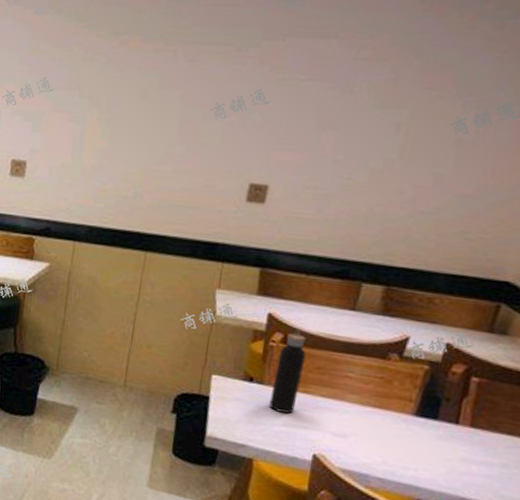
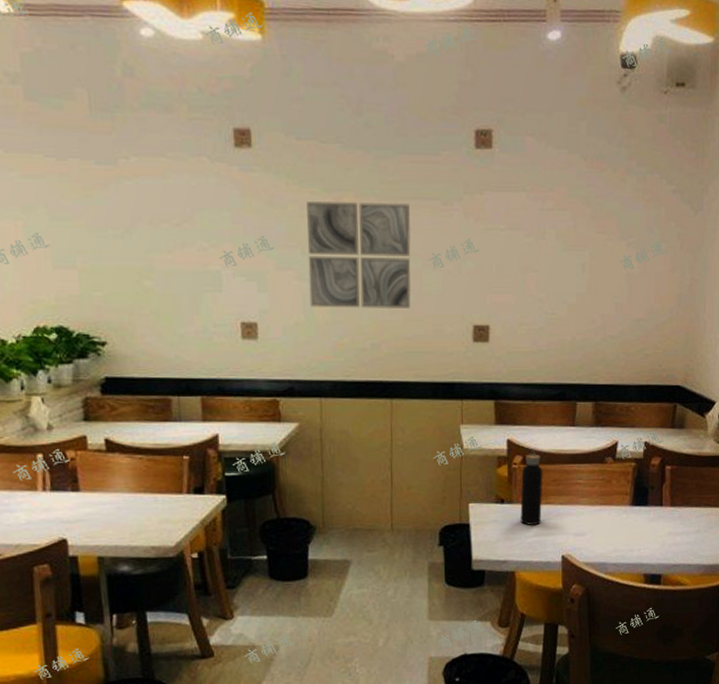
wall art: none [79,43,199,159] -> present [307,200,411,310]

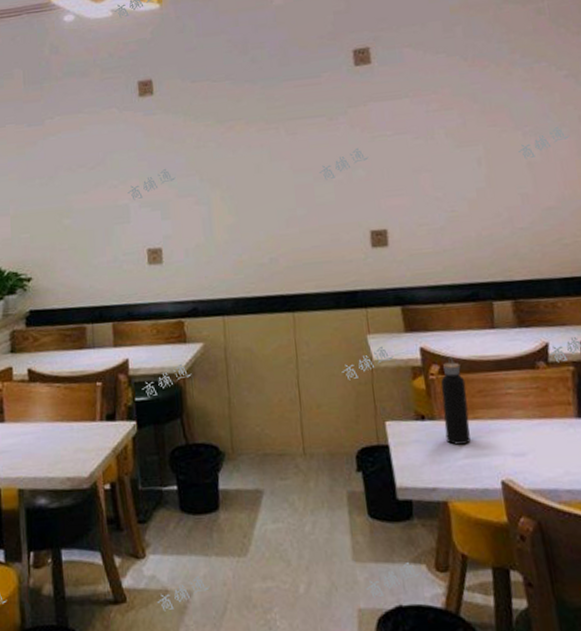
wall art: present [307,200,411,310] -> none [202,123,306,229]

